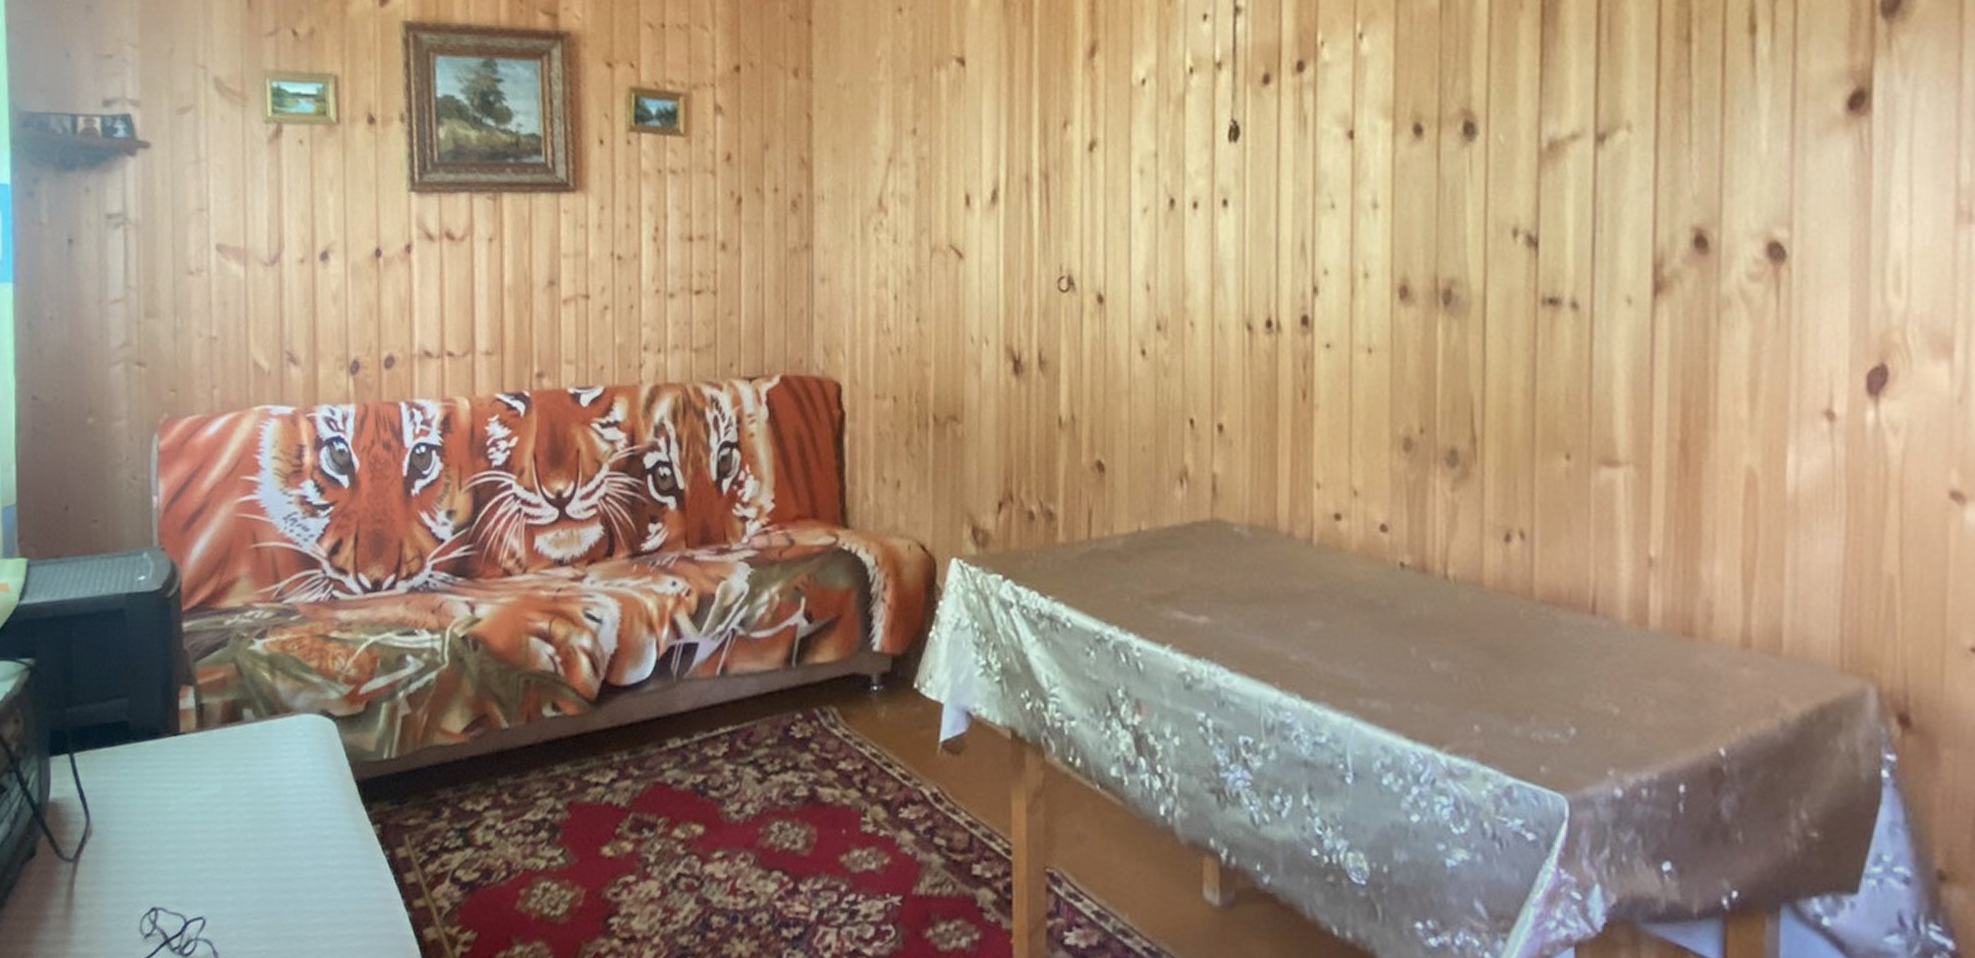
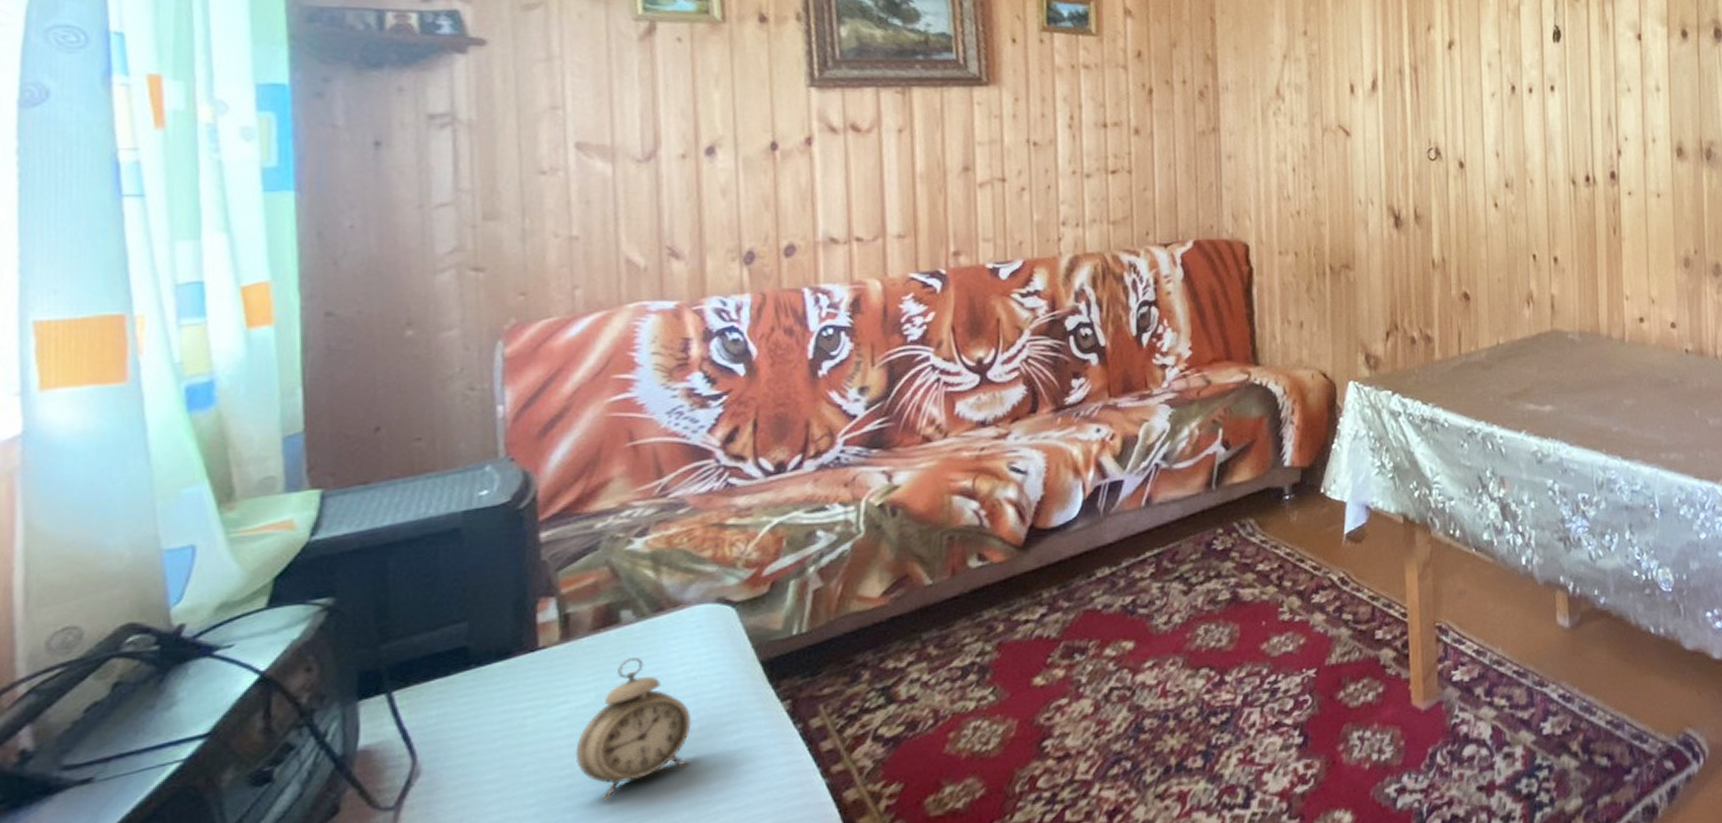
alarm clock: none [206,756,298,892] -> present [575,658,692,802]

